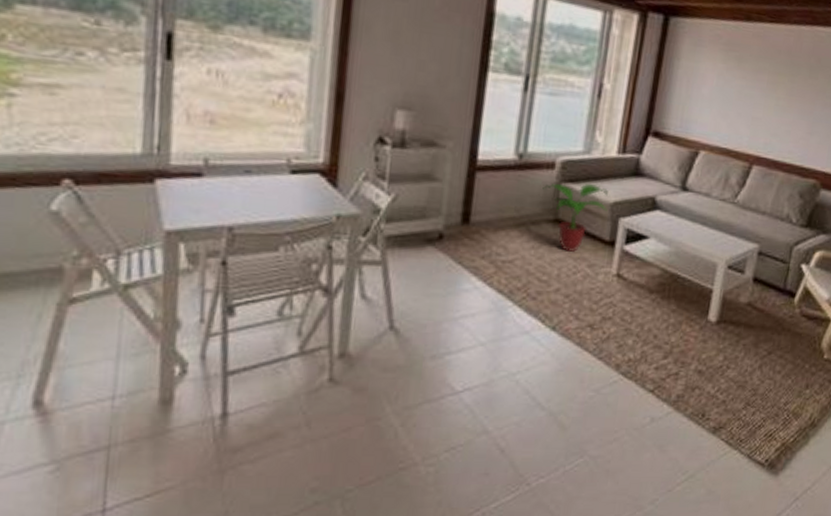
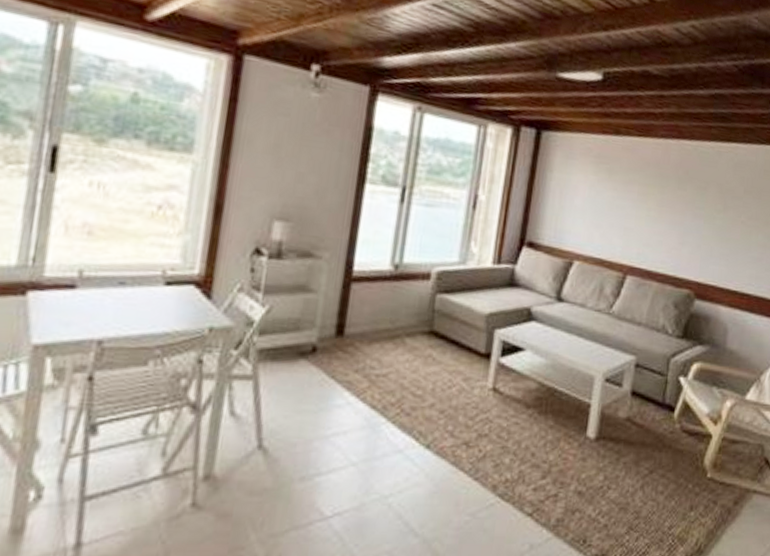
potted plant: present [542,184,608,253] -> none [418,295,484,366]

